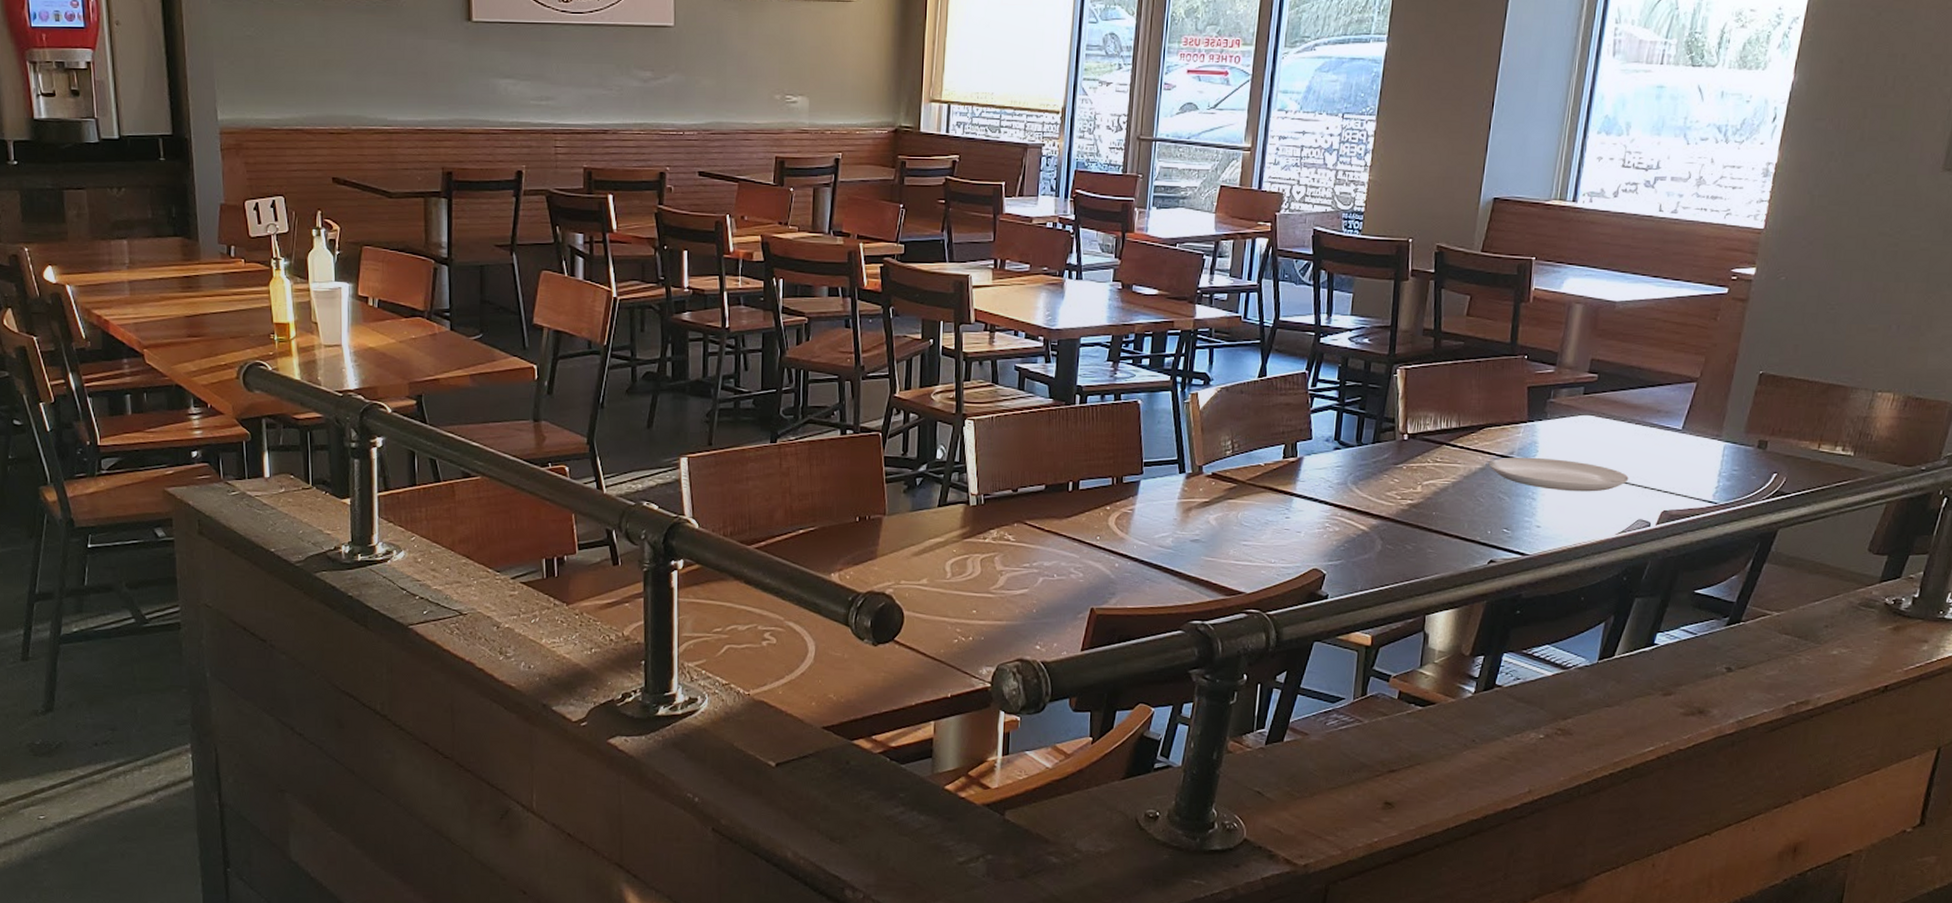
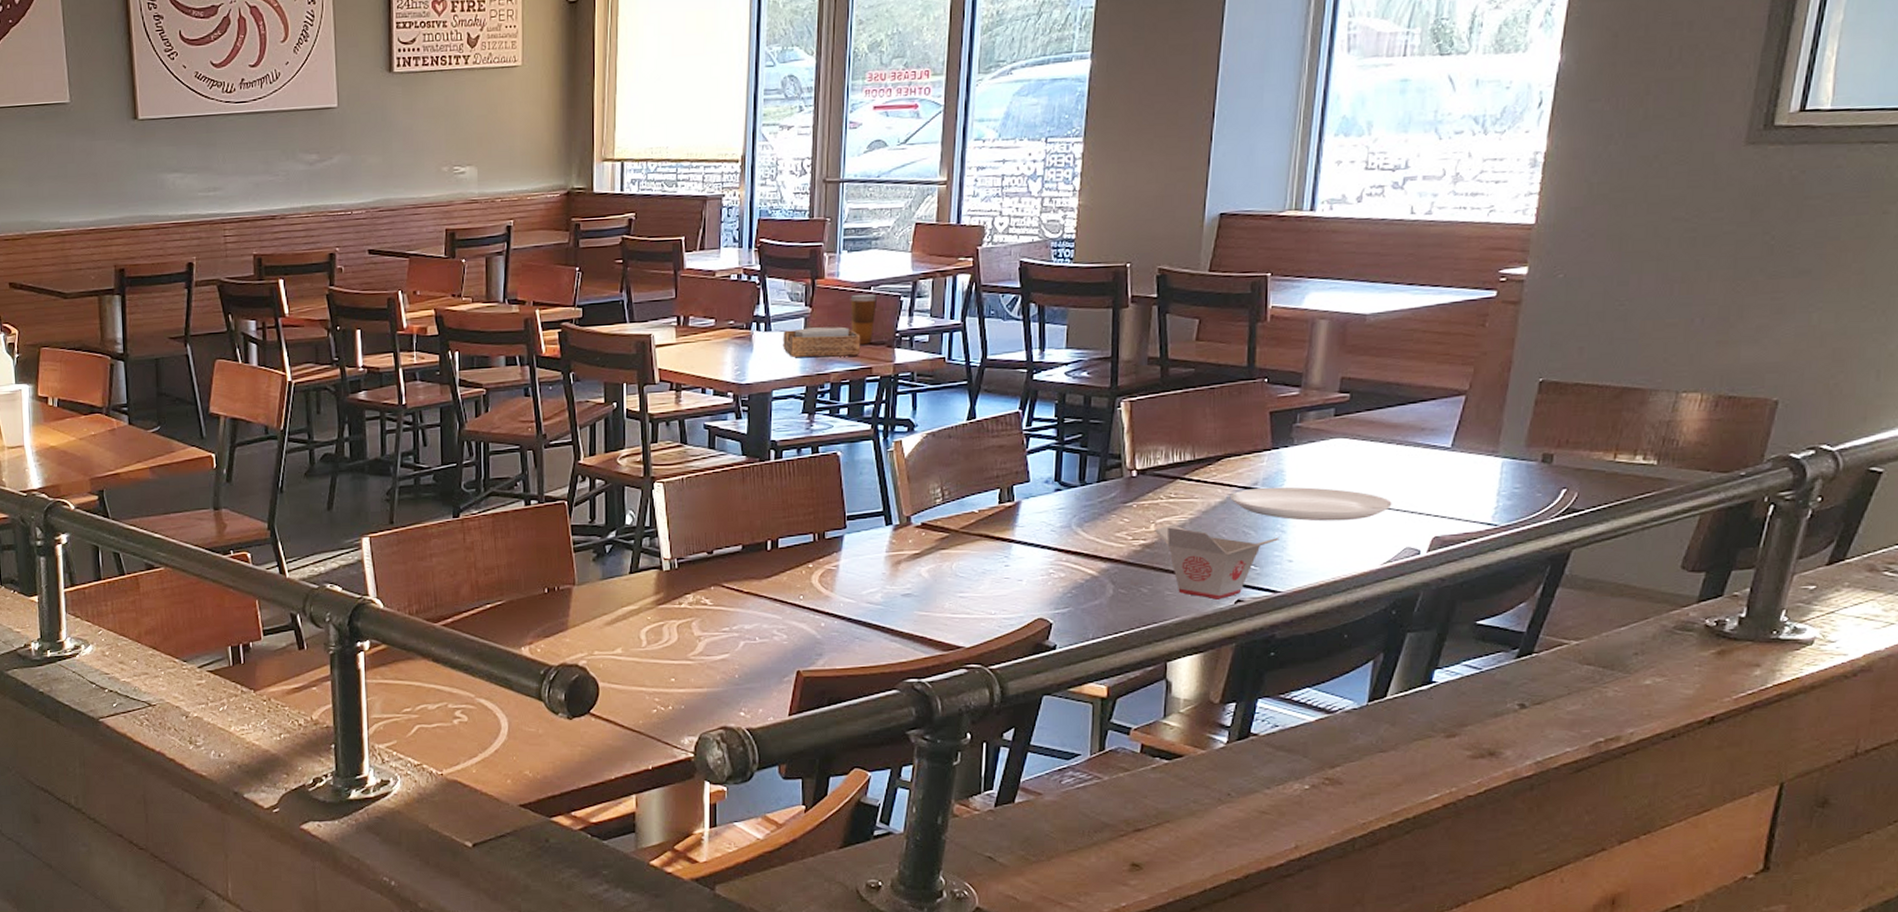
napkin holder: none [1092,279,1165,309] -> present [783,326,861,358]
beverage cup: none [1156,250,1181,300] -> present [851,293,877,346]
takeout container: none [1421,487,1530,559] -> present [1155,524,1280,600]

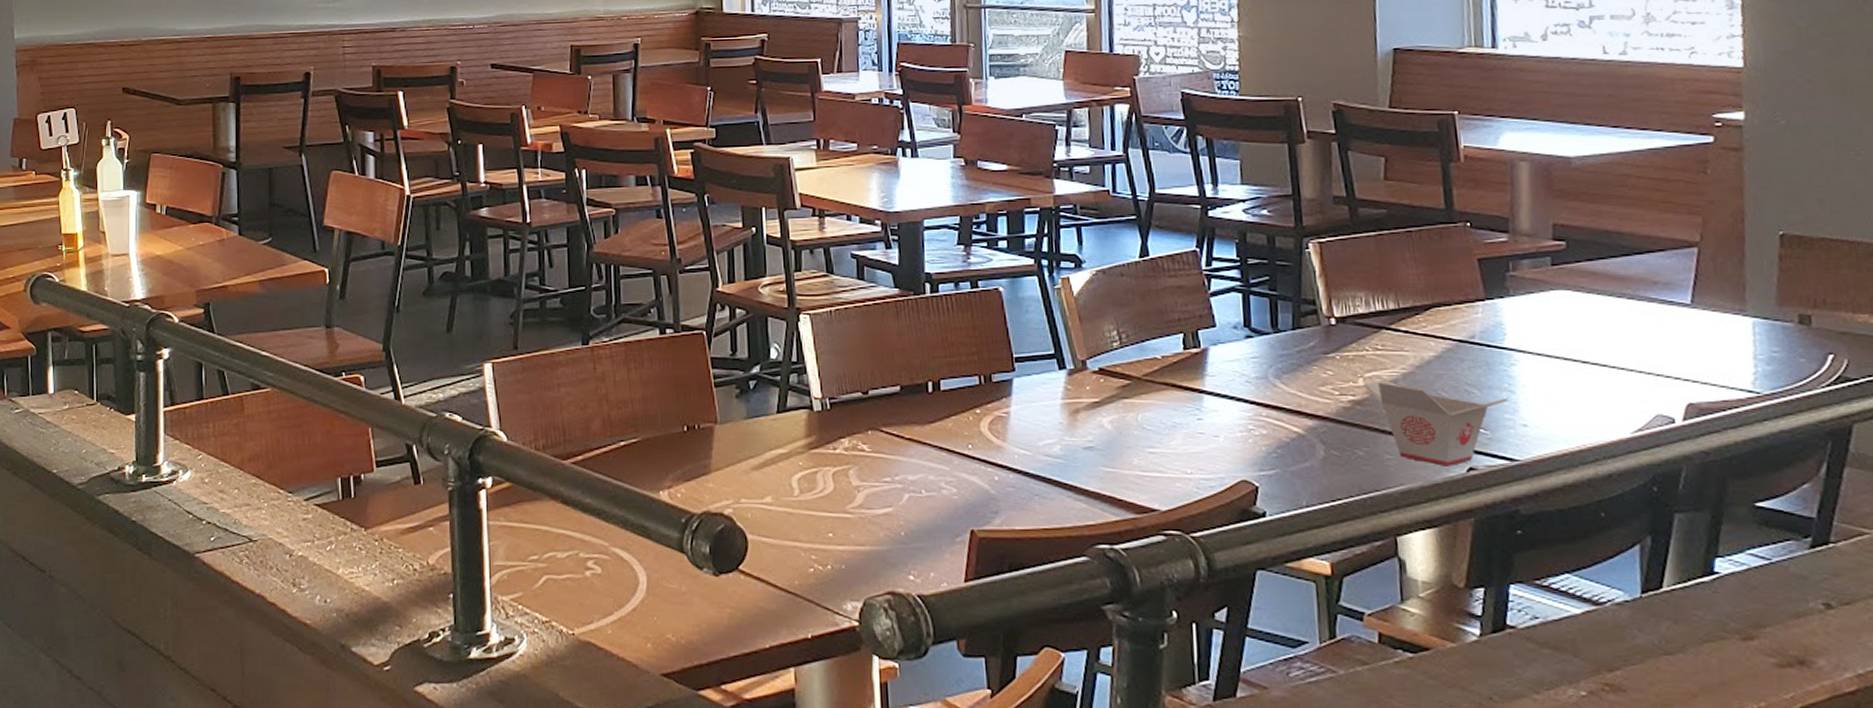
napkin holder: present [783,326,861,358] -> none [931,155,1016,187]
beverage cup: present [851,293,877,346] -> none [1002,121,1030,176]
plate: present [1230,487,1392,521] -> none [1445,341,1633,382]

